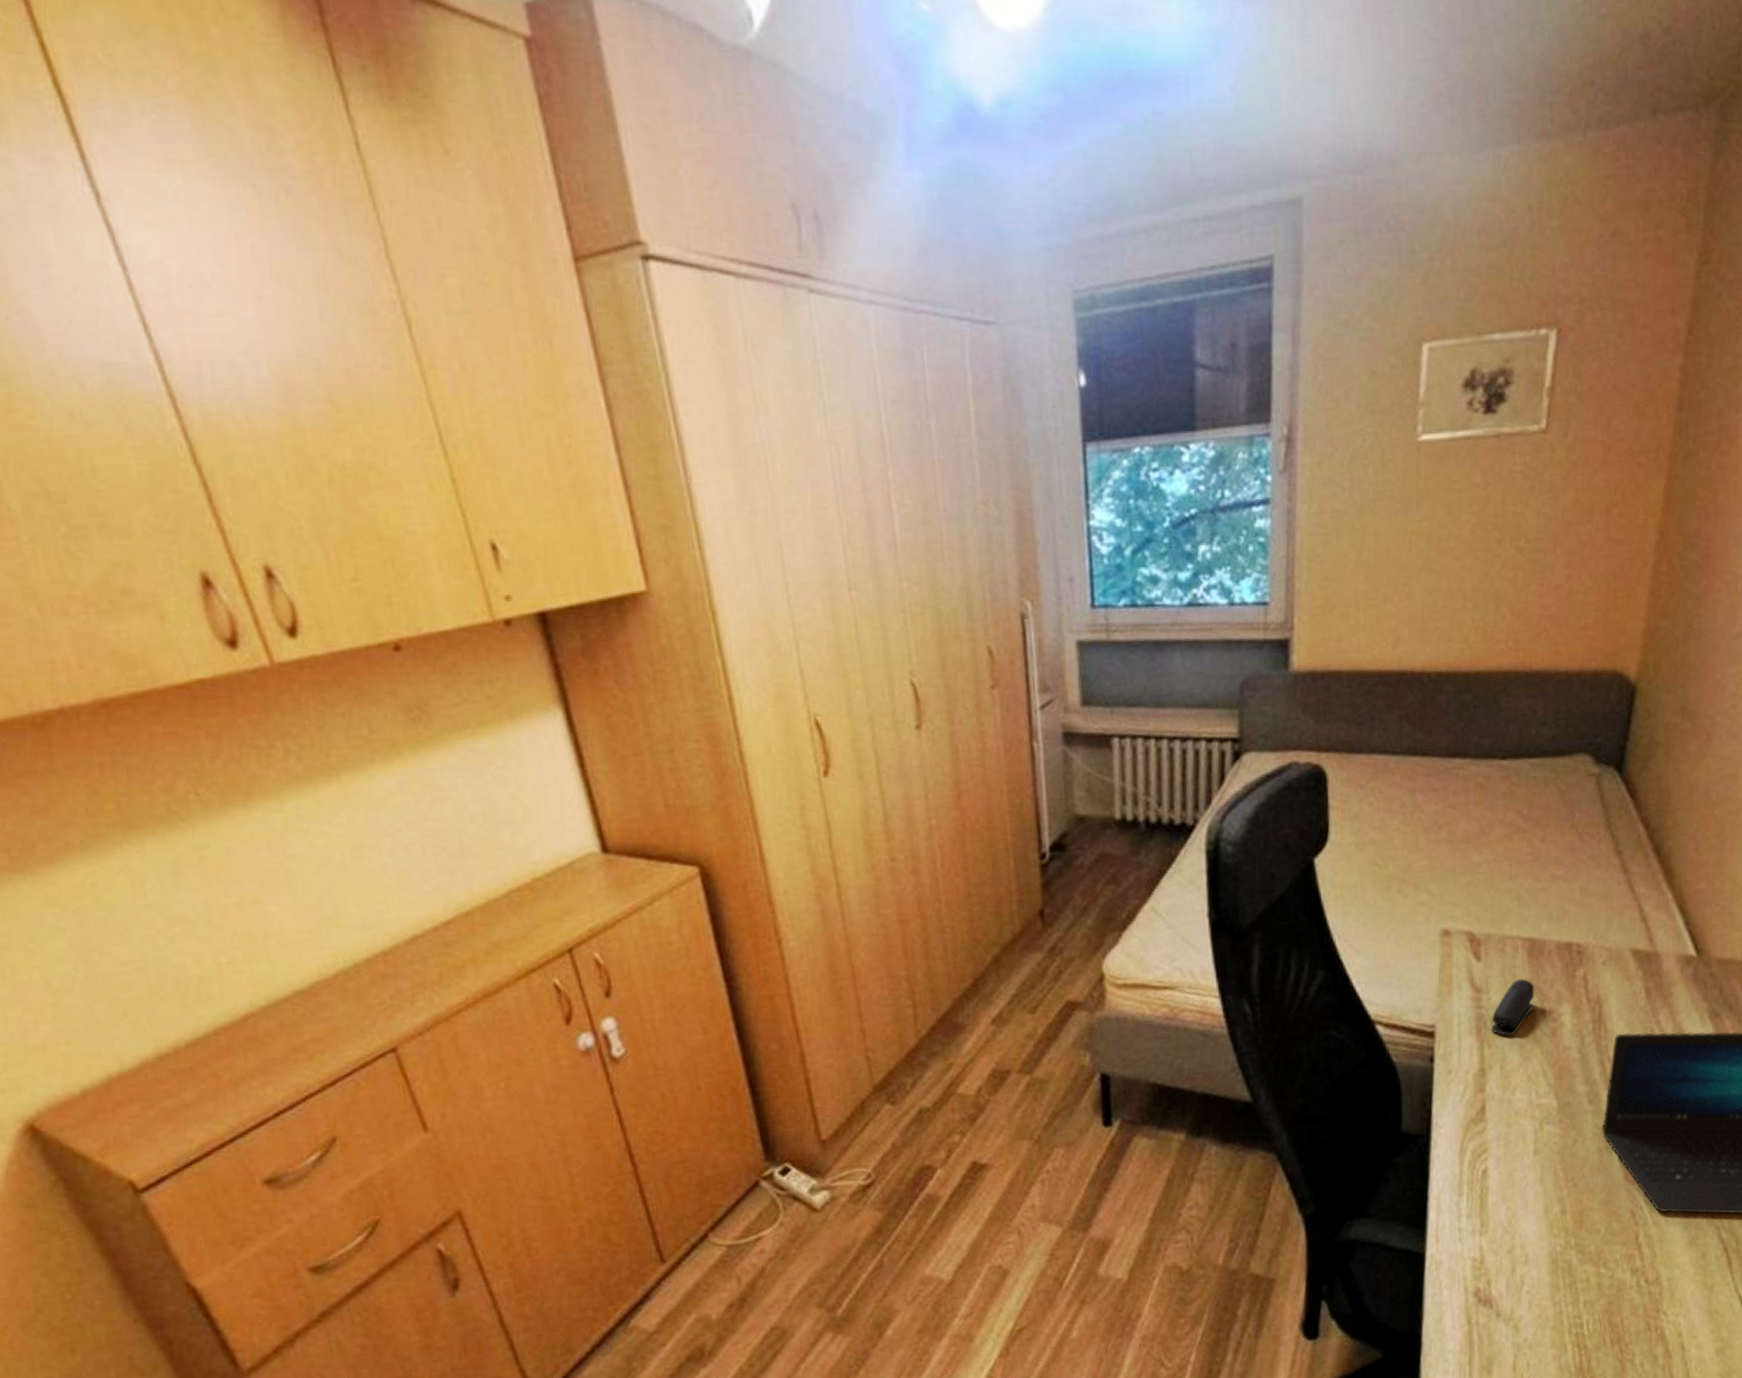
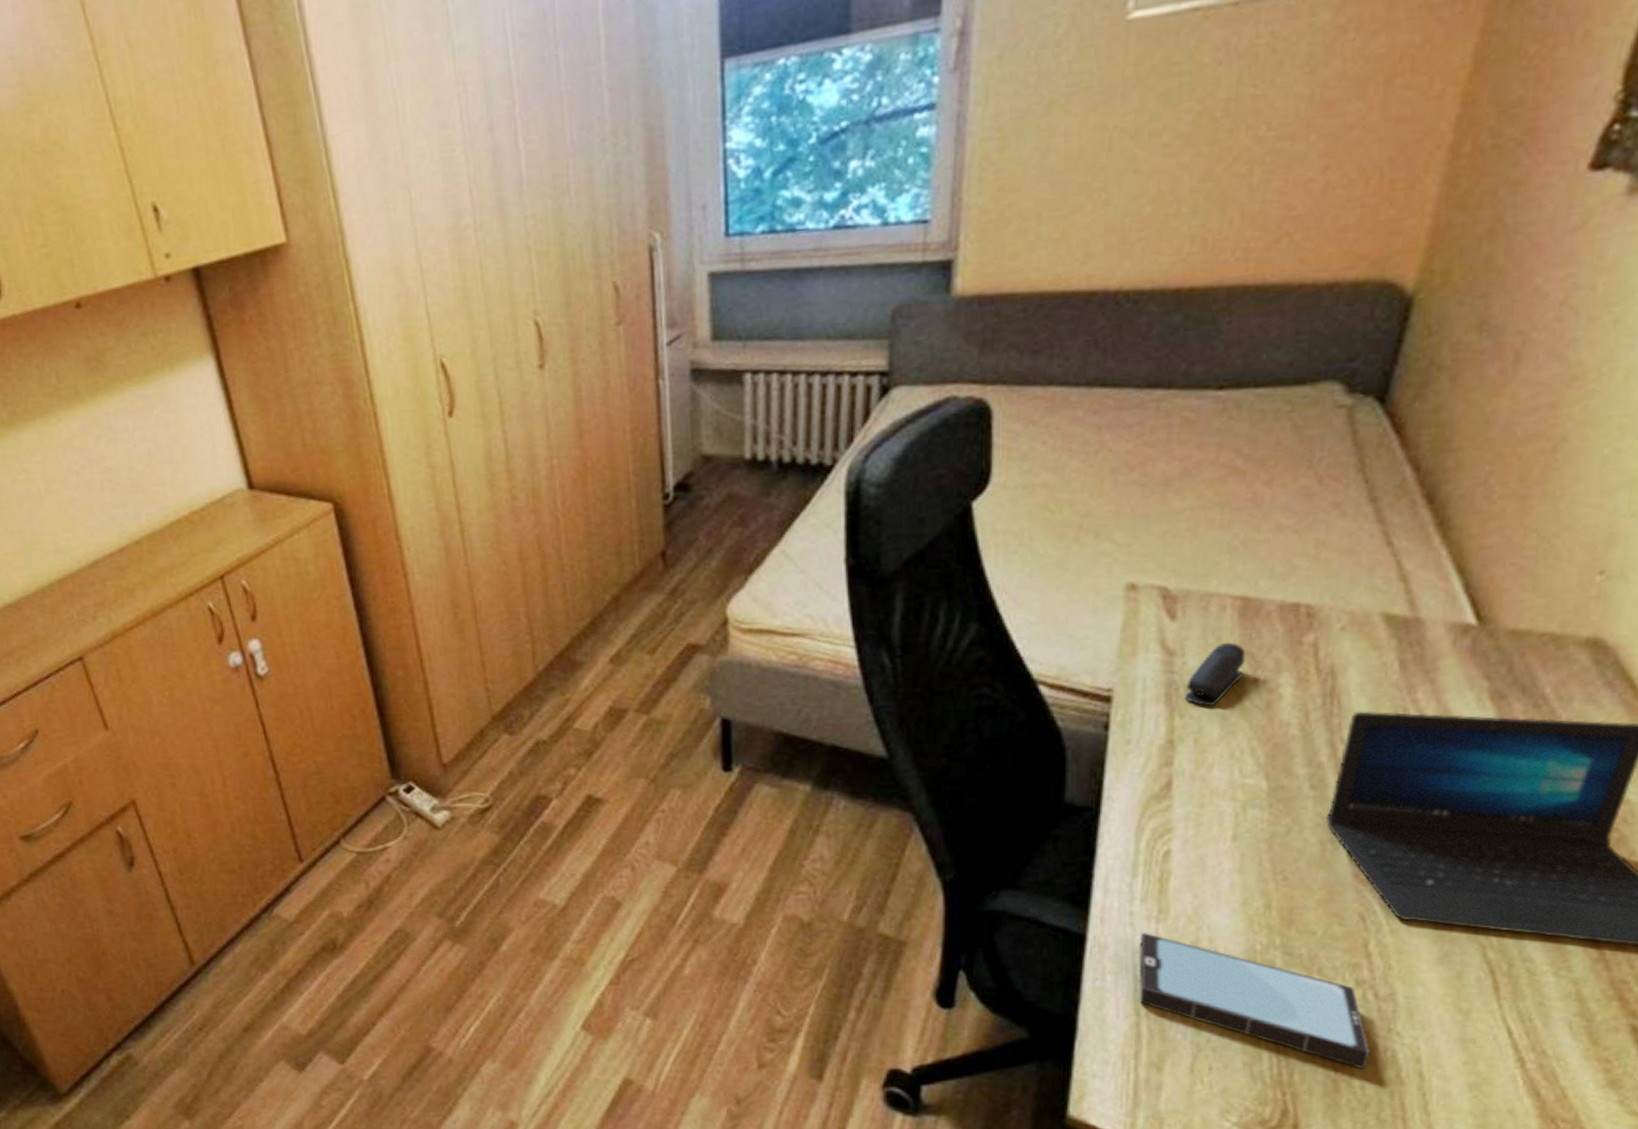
smartphone: none [1467,1245,1645,1349] -> present [1138,932,1370,1070]

